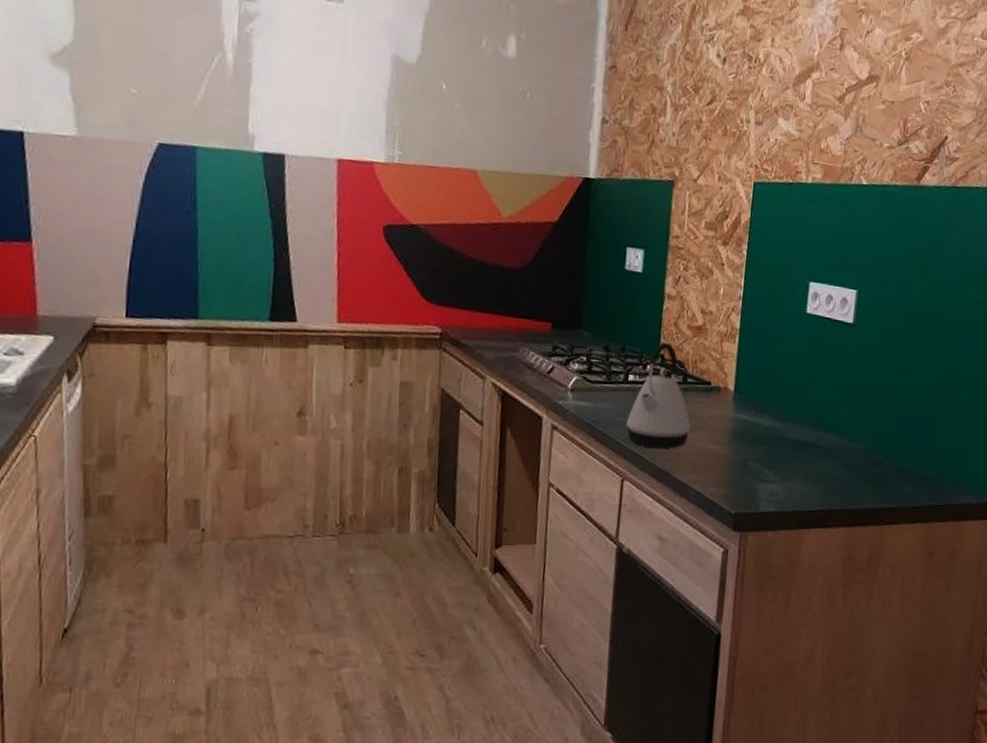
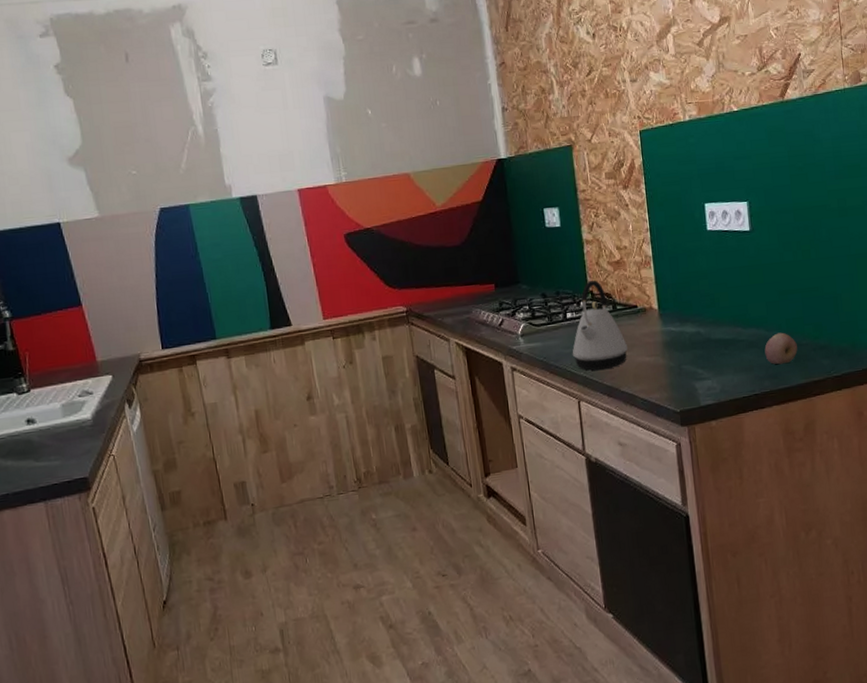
fruit: none [841,445,879,482] -> present [764,332,798,365]

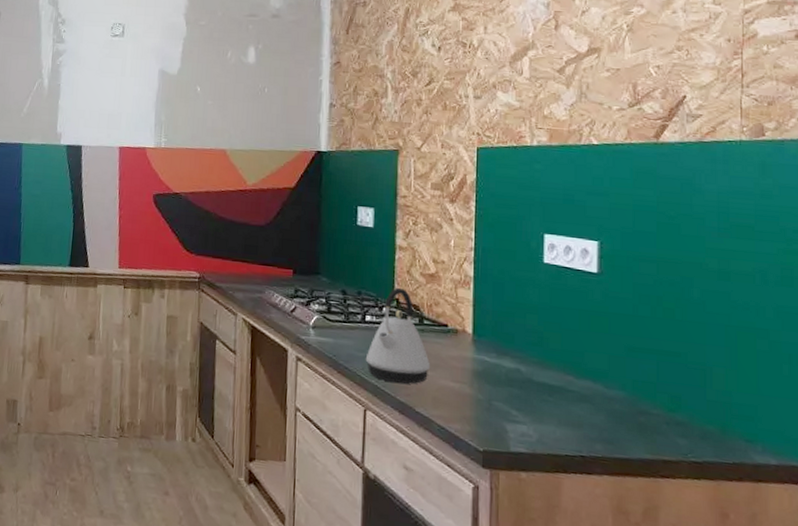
fruit: present [764,332,798,365] -> none [600,393,644,431]

